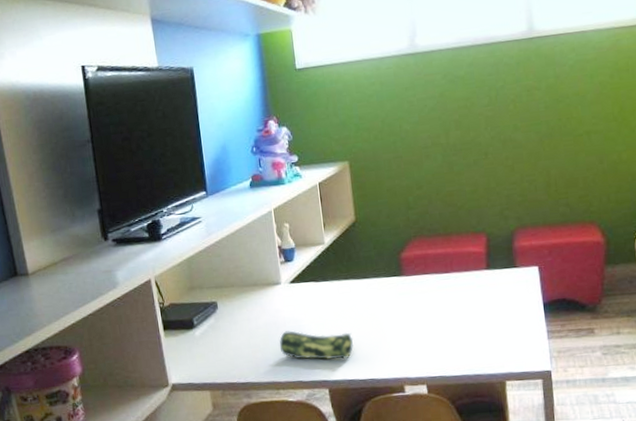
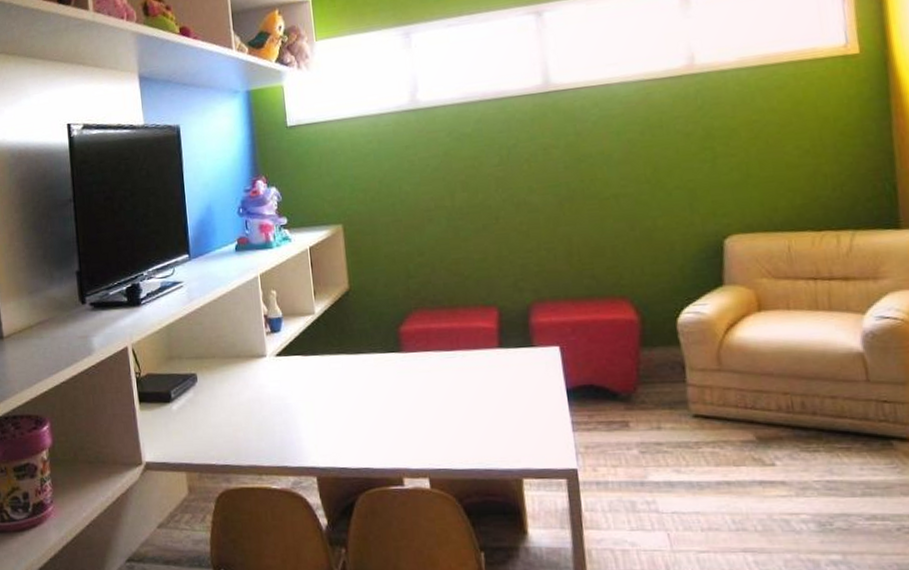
pencil case: present [279,331,354,360] -> none [263,409,346,445]

